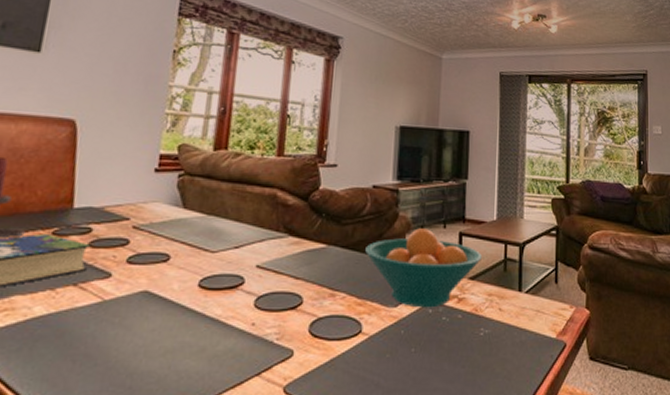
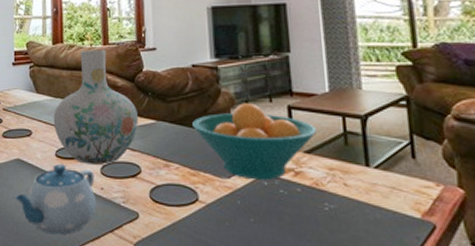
teapot: none [132,297,246,385] -> present [14,164,97,235]
vase: none [201,160,307,296] -> present [53,49,138,165]

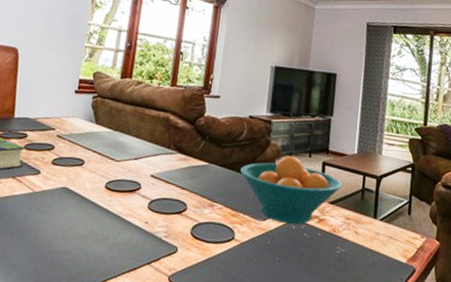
teapot: present [14,164,97,235] -> none [54,196,141,265]
vase: present [53,49,138,165] -> none [108,88,193,200]

